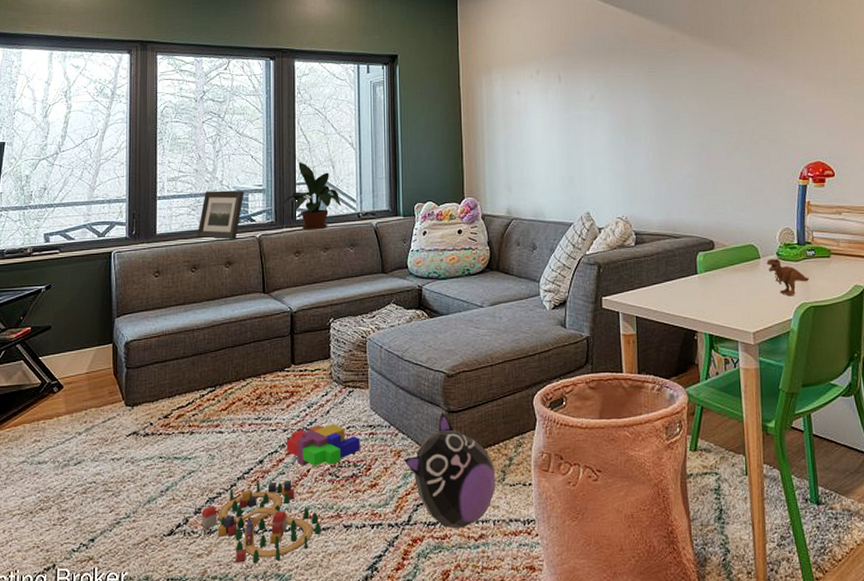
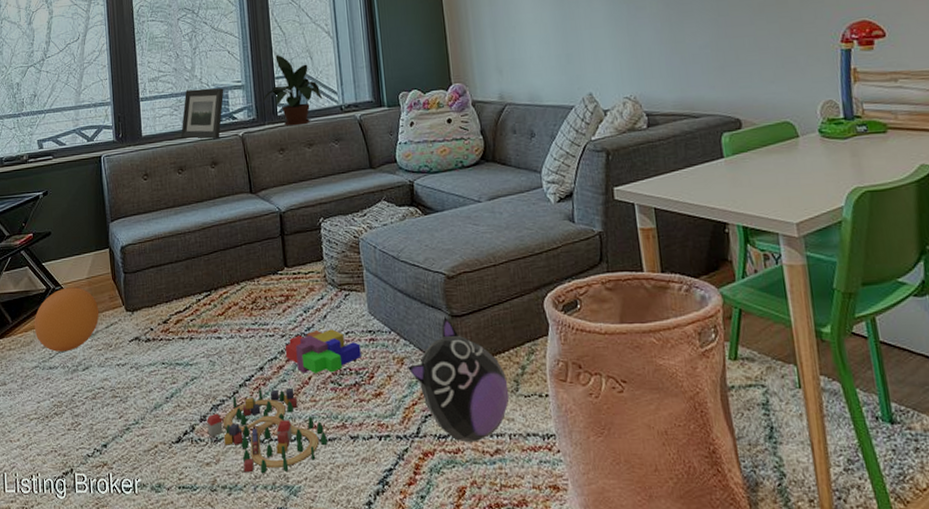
ball: none [24,382,97,447] -> present [34,287,99,352]
toy dinosaur: present [767,258,809,297] -> none [807,136,862,181]

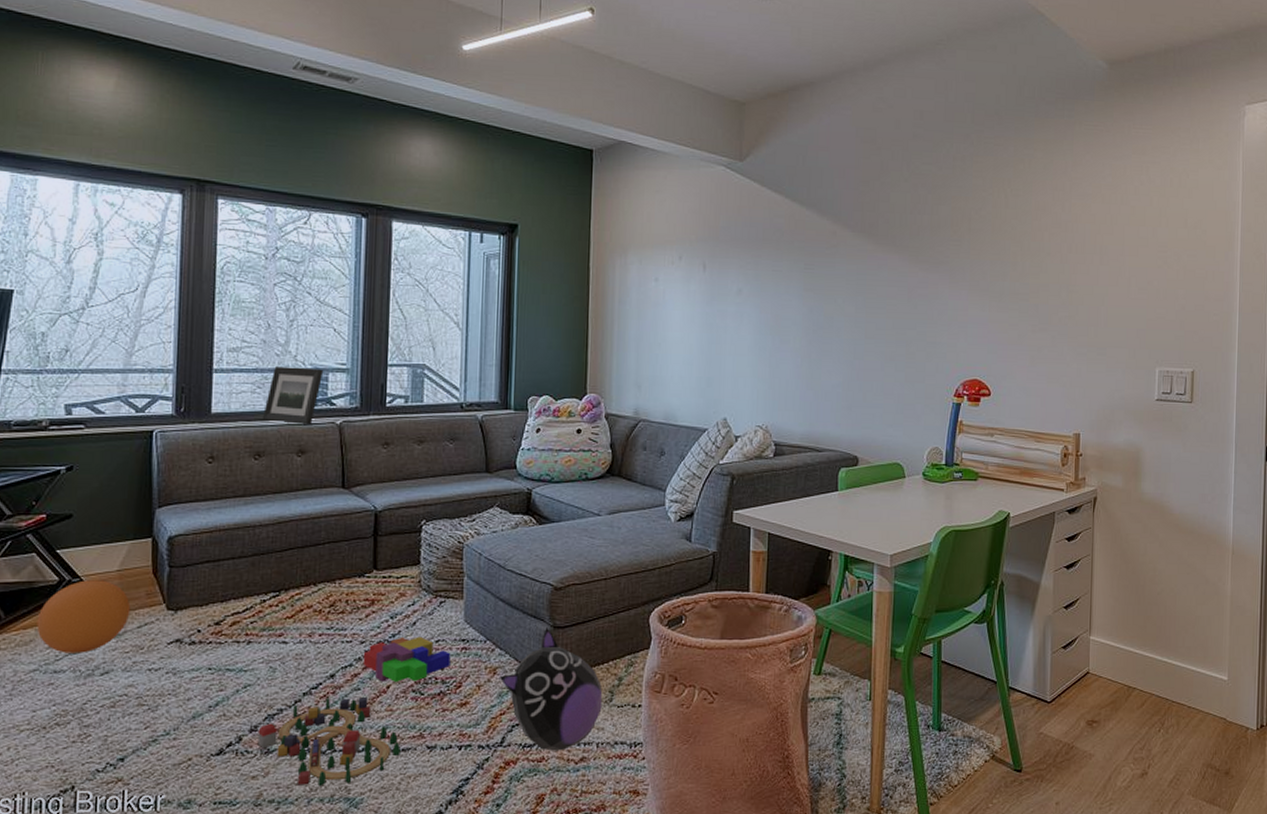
potted plant: present [262,55,323,126] -> none [369,340,442,420]

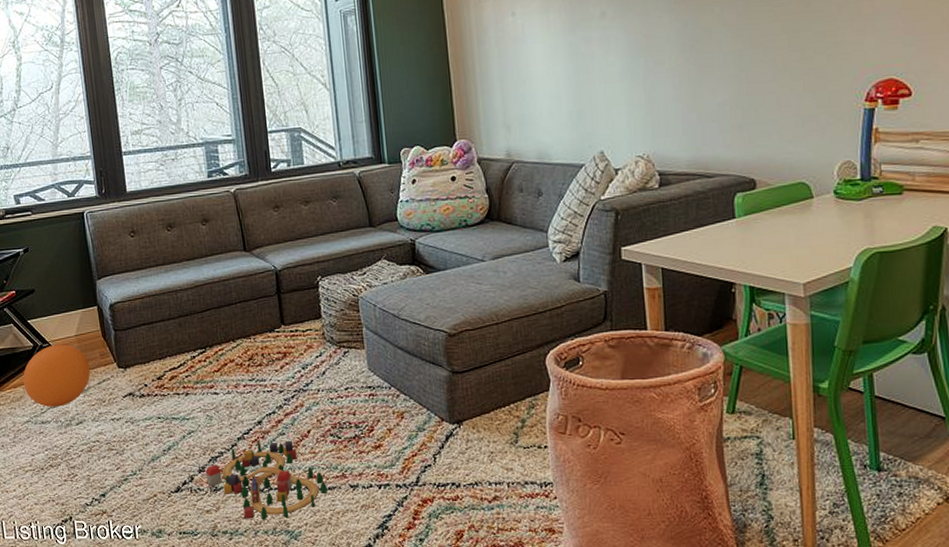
picture frame: present [262,366,324,424] -> none [168,142,214,196]
toy blocks: present [362,636,451,682] -> none [283,385,361,427]
plush toy: present [499,626,603,751] -> none [407,372,509,490]

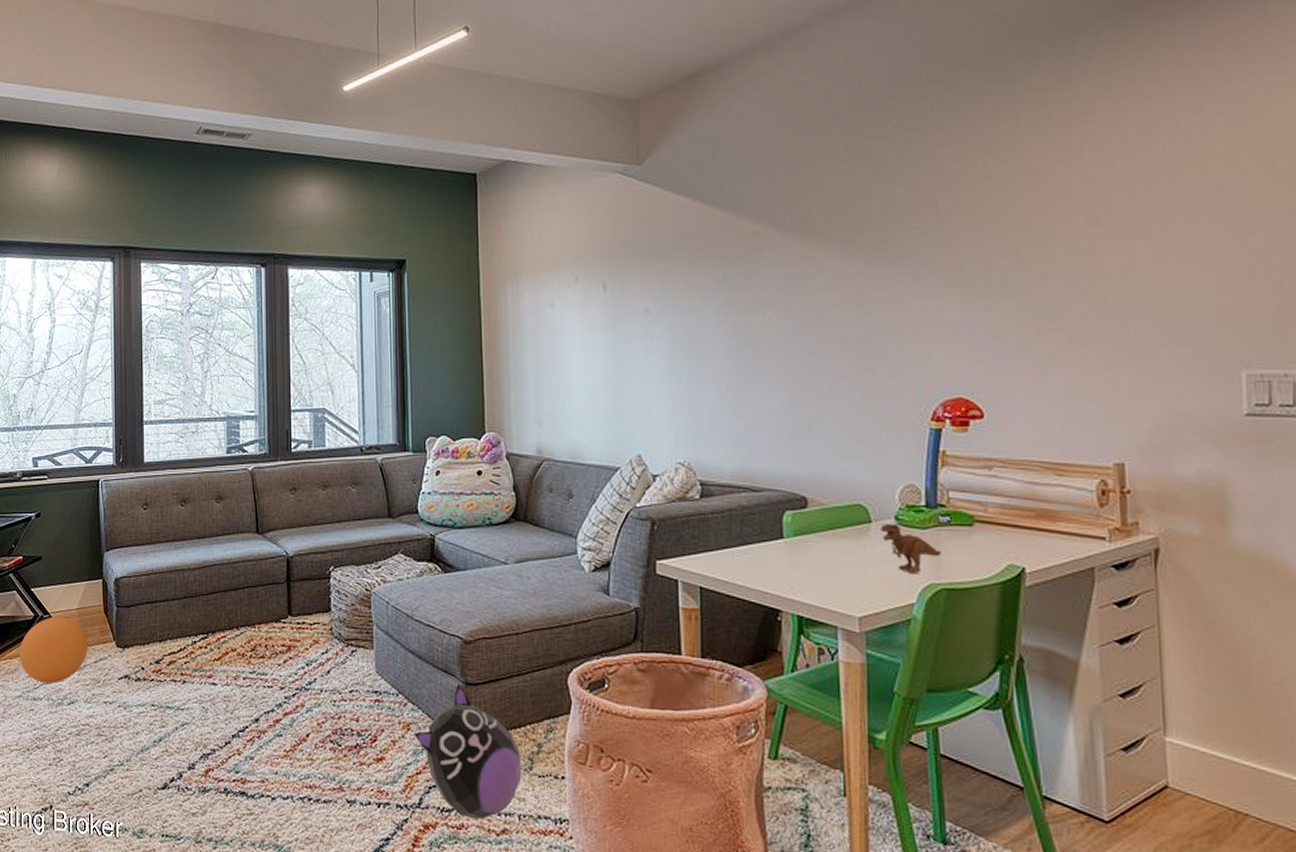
toy train set: present [205,440,328,520] -> none [195,742,322,830]
plush toy: none [407,372,509,490] -> present [413,682,522,820]
toy dinosaur: none [821,197,874,242] -> present [880,523,941,574]

